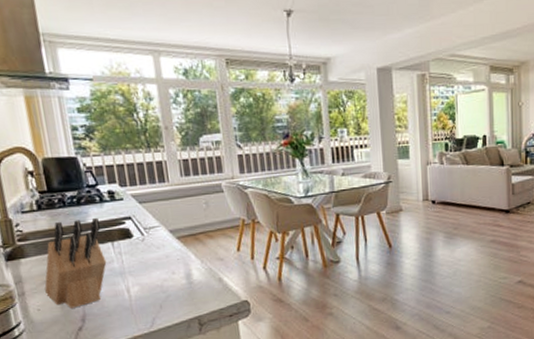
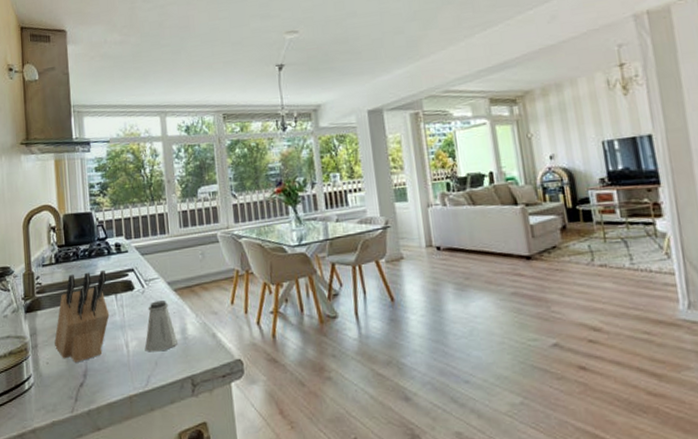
saltshaker: none [148,248,183,297] -> present [145,300,177,352]

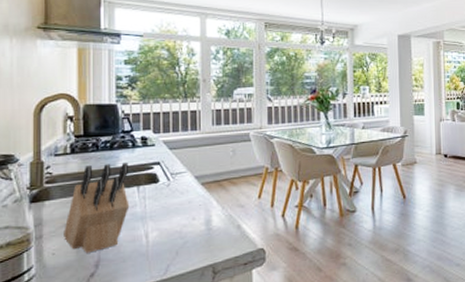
saltshaker: present [145,300,177,352] -> none [166,193,201,243]

